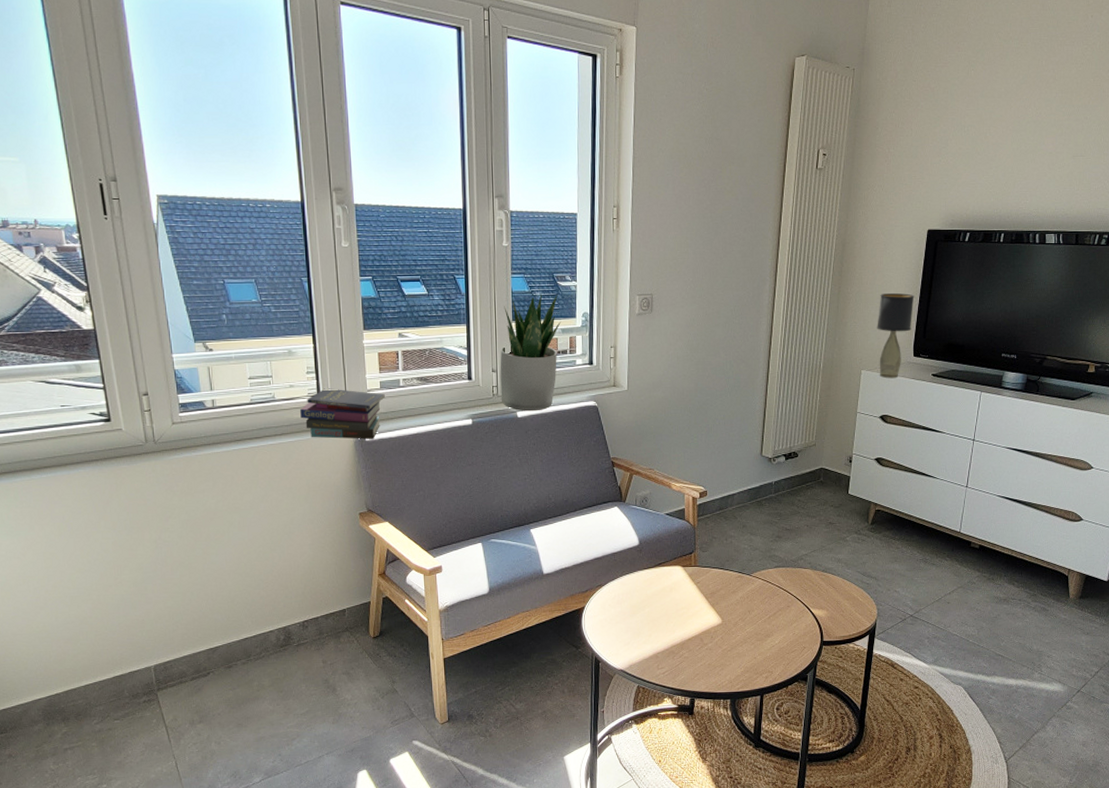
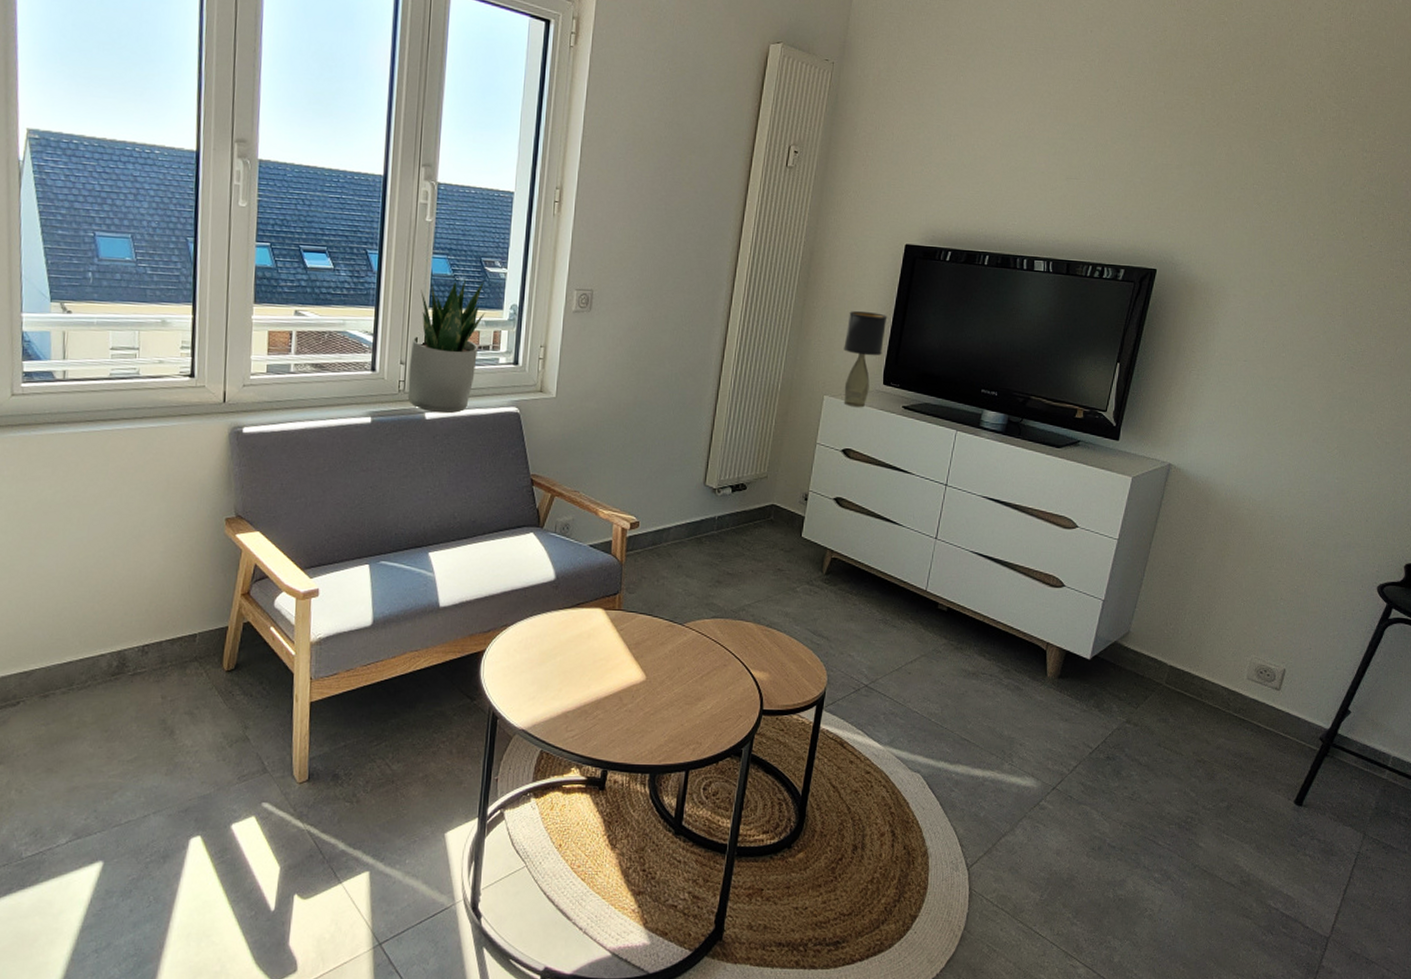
books: present [300,388,385,439] -> none [168,367,271,432]

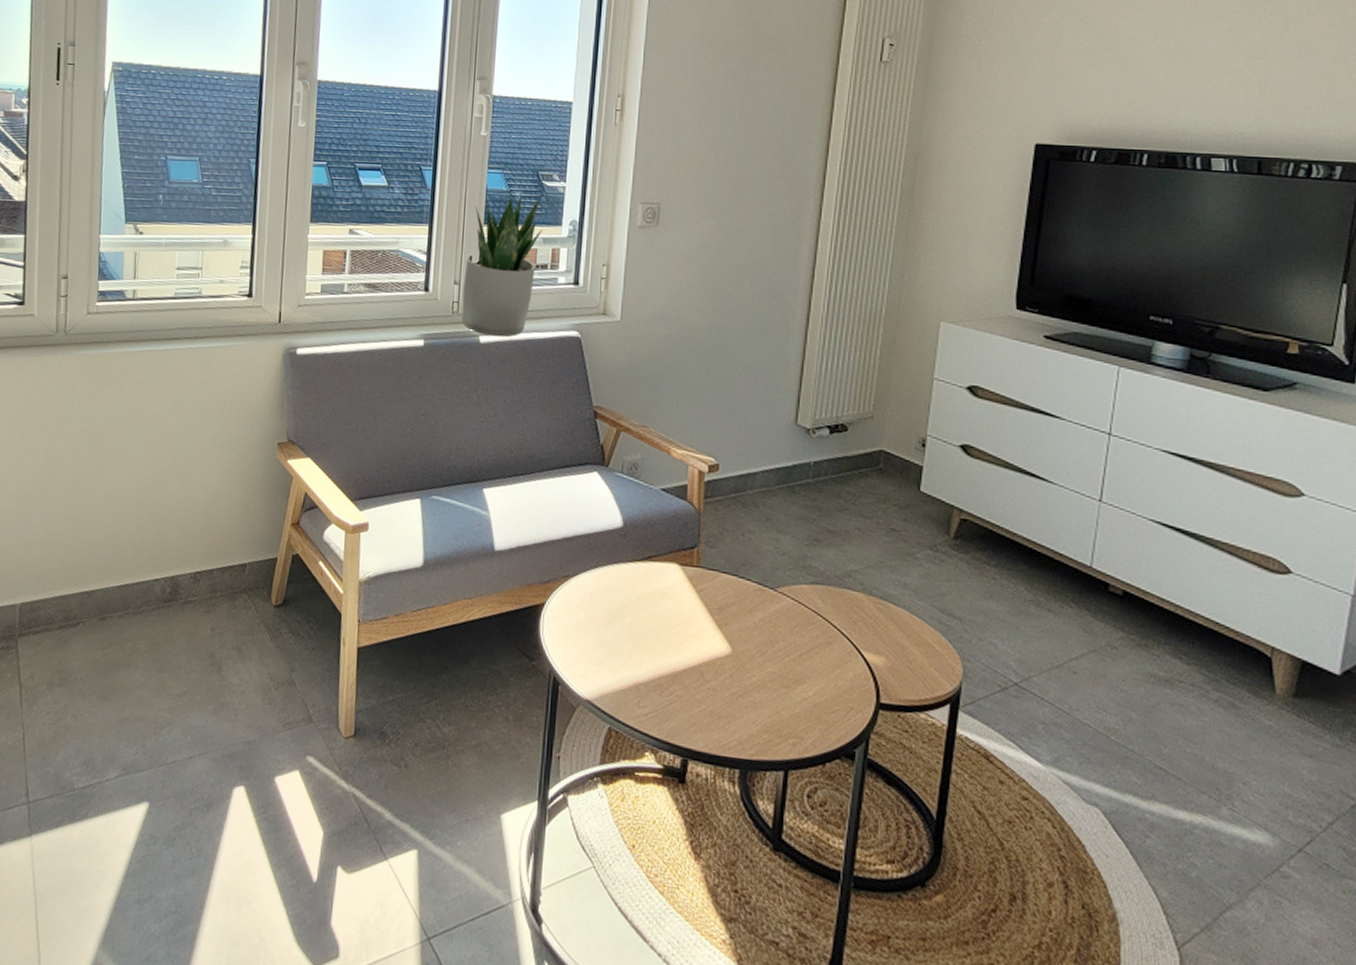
table lamp: present [843,311,888,408] -> none [963,223,1017,337]

